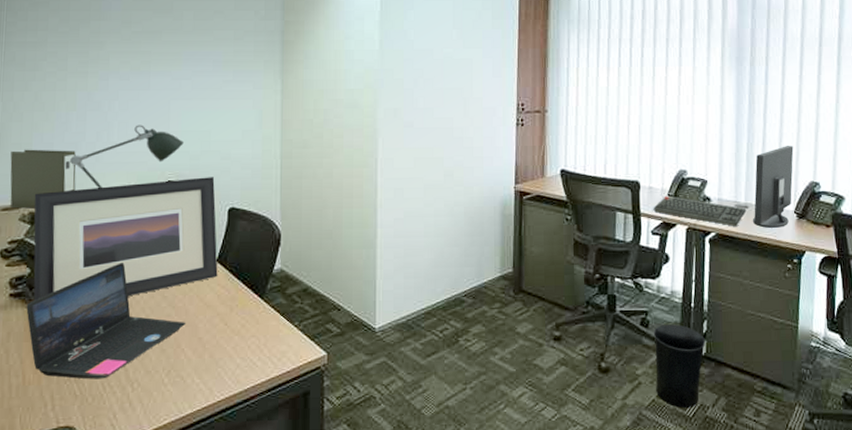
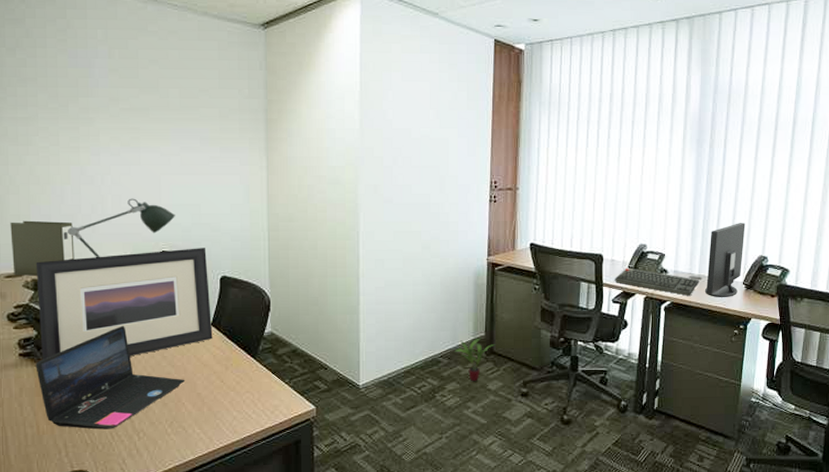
potted plant: none [480,274,526,324] -> present [454,338,497,382]
waste bin: present [653,324,706,408] -> none [611,382,658,454]

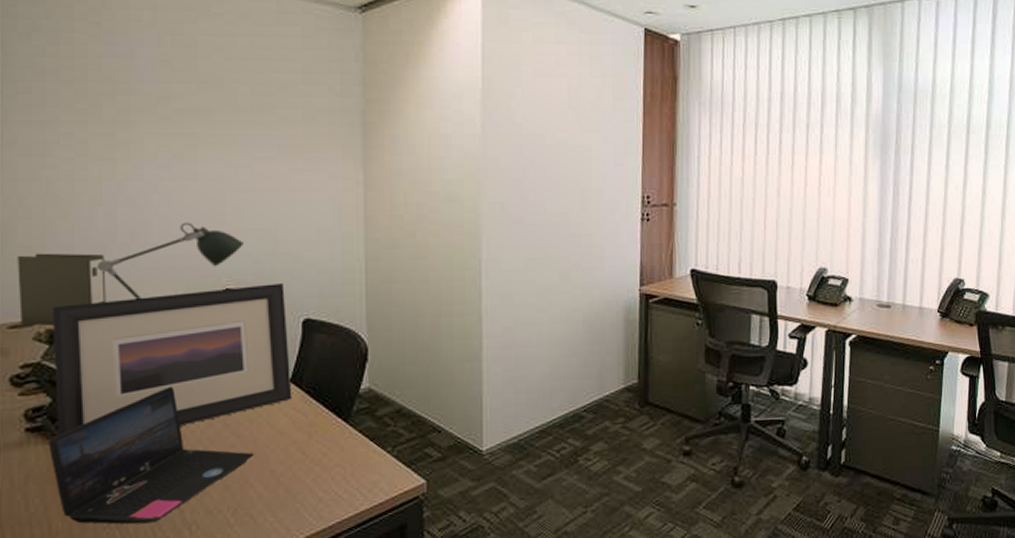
potted plant: present [454,338,497,382] -> none [601,385,652,441]
computer keyboard: present [614,267,700,296] -> none [791,295,889,327]
monitor: present [705,223,746,297] -> none [895,241,938,328]

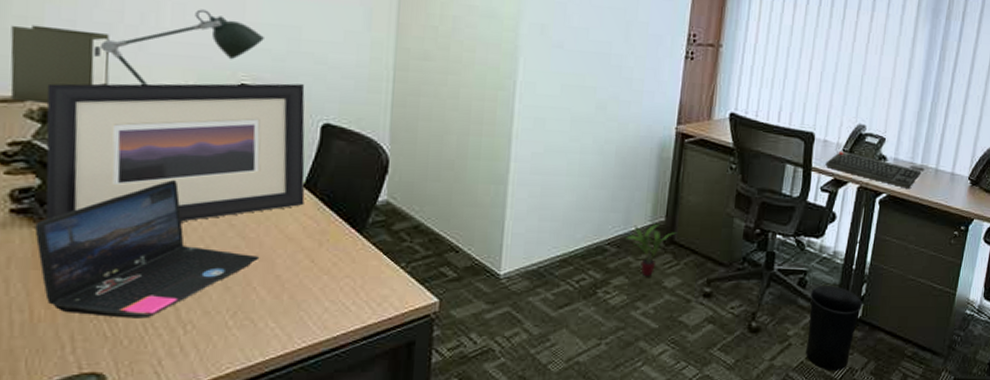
potted plant: none [601,385,652,441] -> present [626,223,679,277]
waste bin: none [790,433,845,520] -> present [806,286,863,370]
computer keyboard: none [791,295,889,327] -> present [825,150,922,188]

